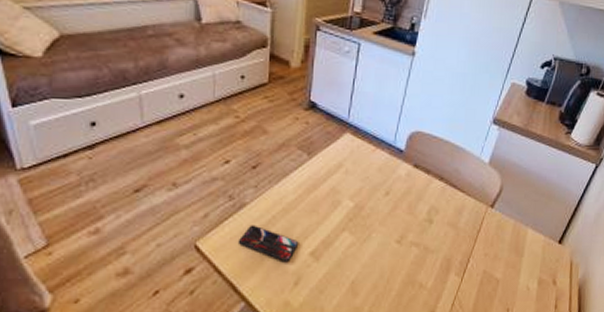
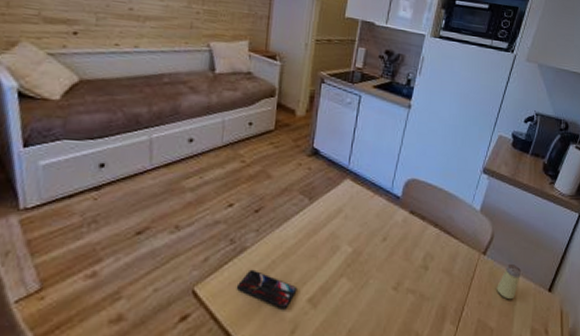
saltshaker: none [504,217,530,252] -> present [497,264,521,300]

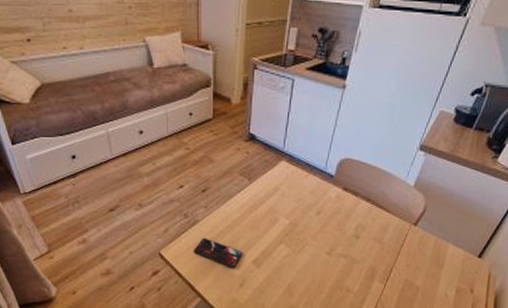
saltshaker: present [497,264,521,300] -> none [425,234,452,264]

